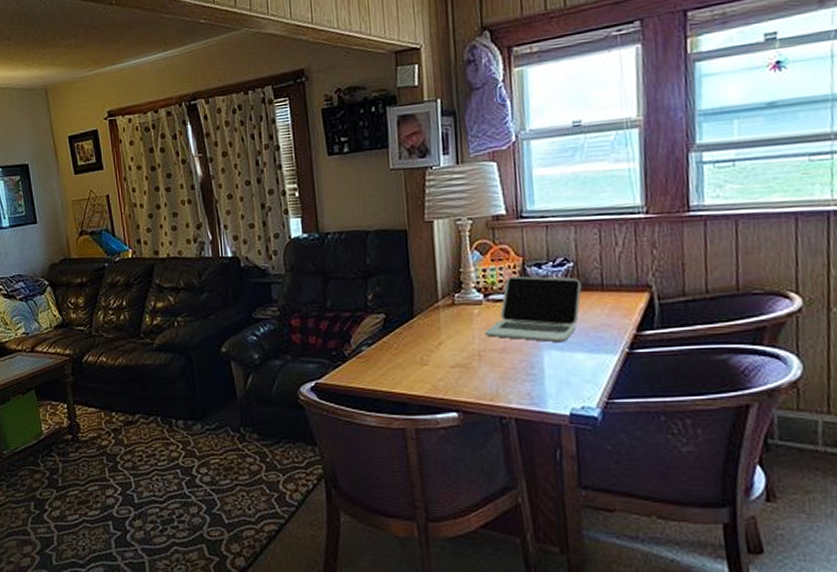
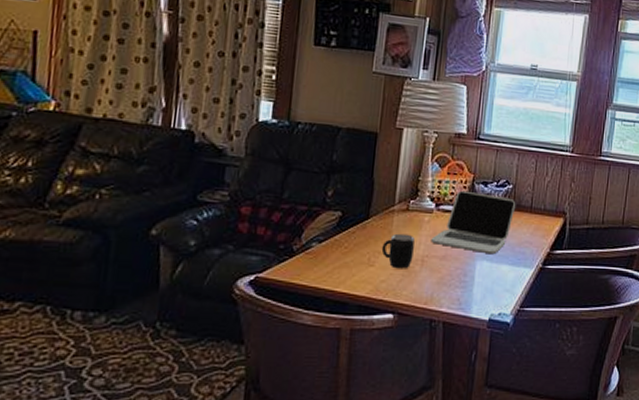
mug: none [432,329,469,366] -> present [381,233,415,269]

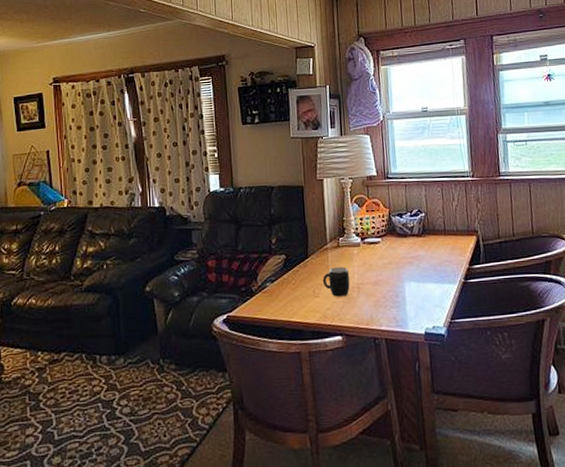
laptop: present [431,190,516,255] -> none [362,223,431,276]

